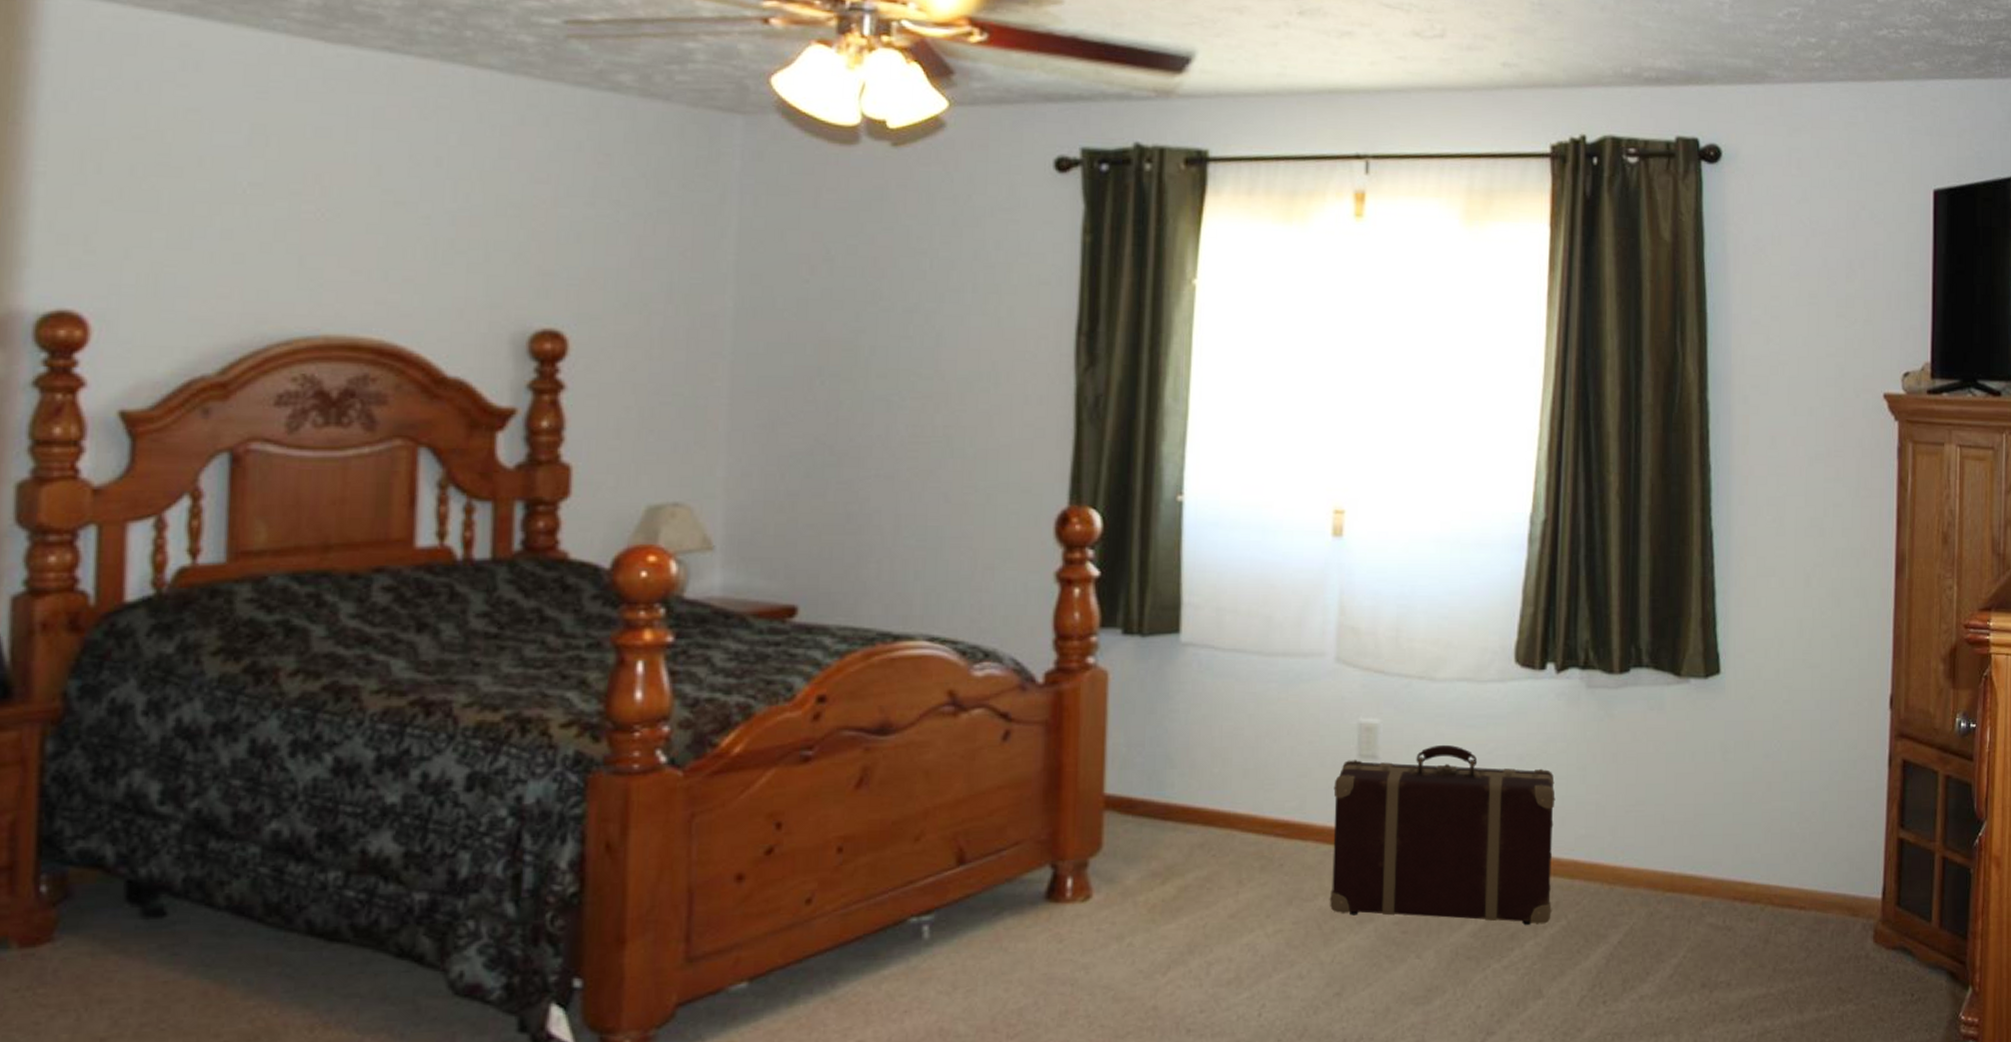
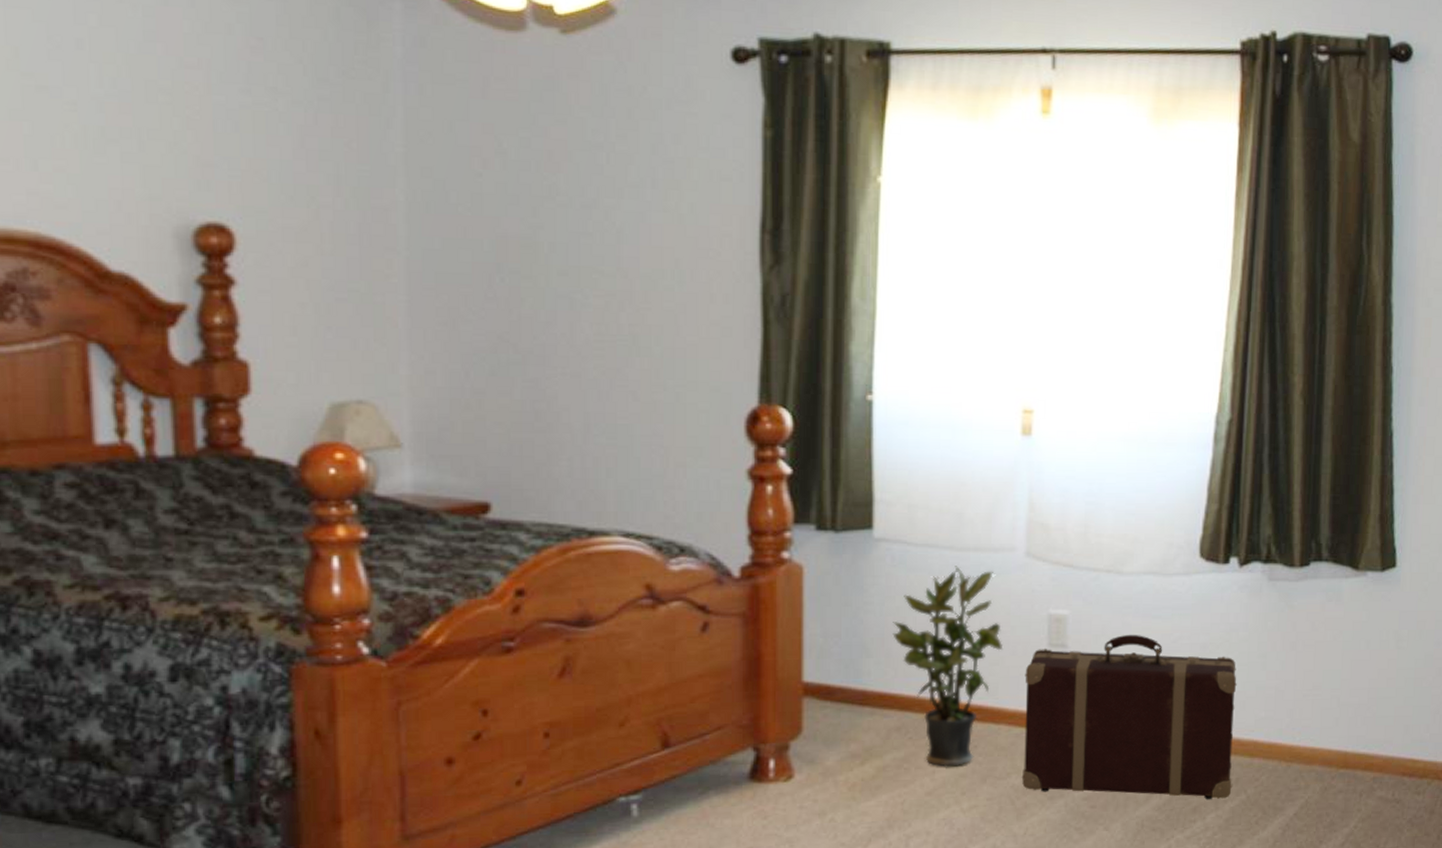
potted plant: none [1198,672,1312,887] -> present [892,566,1003,767]

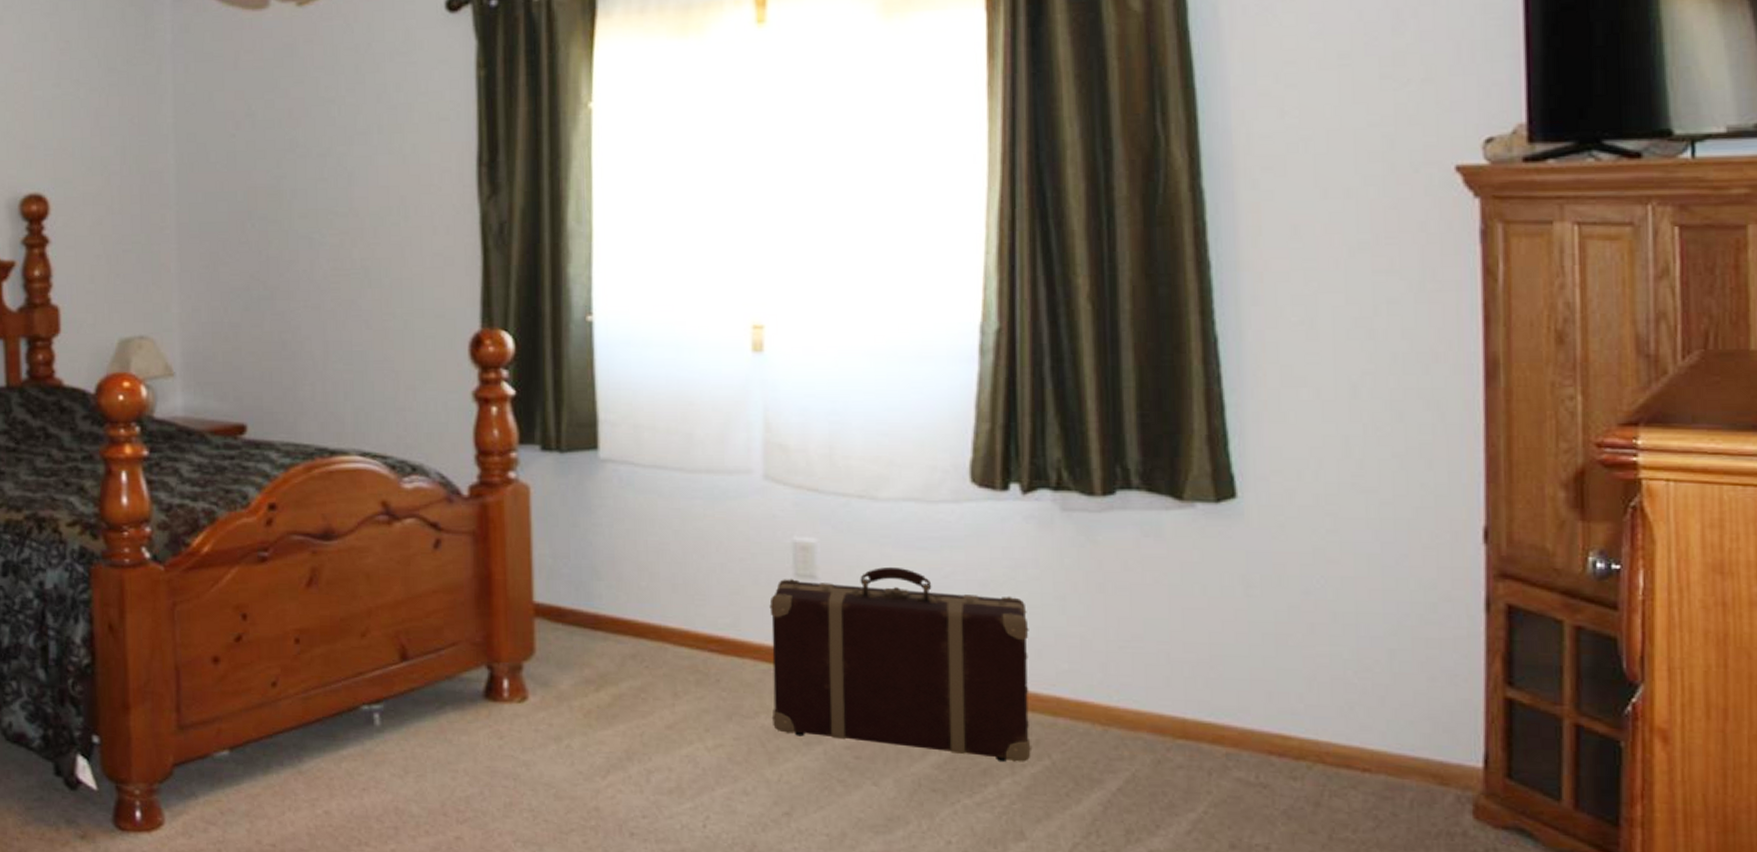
potted plant: present [892,566,1003,767] -> none [623,488,744,701]

